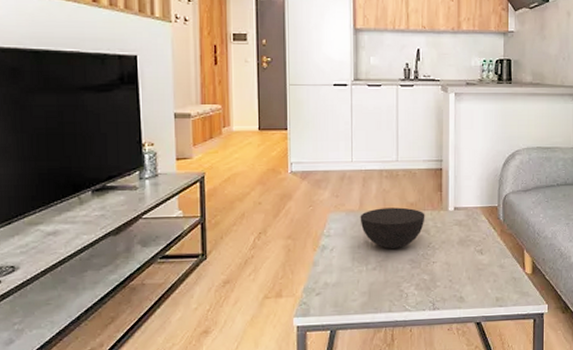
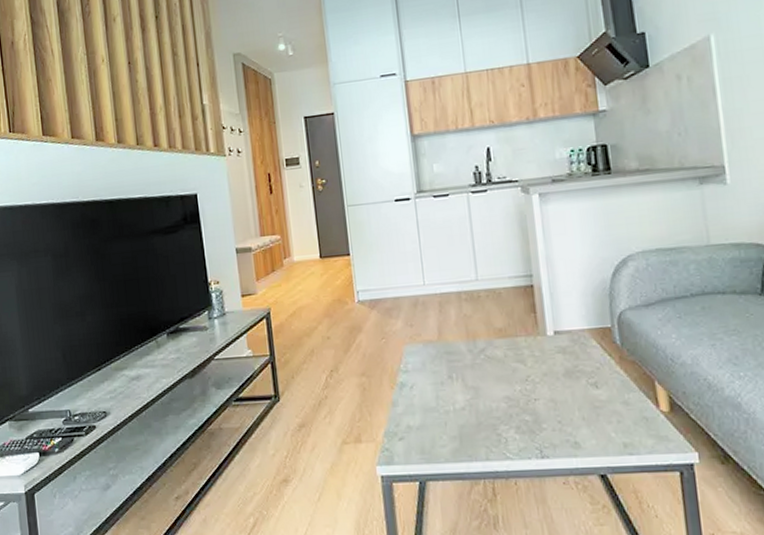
bowl: present [360,207,425,249] -> none [440,334,519,384]

